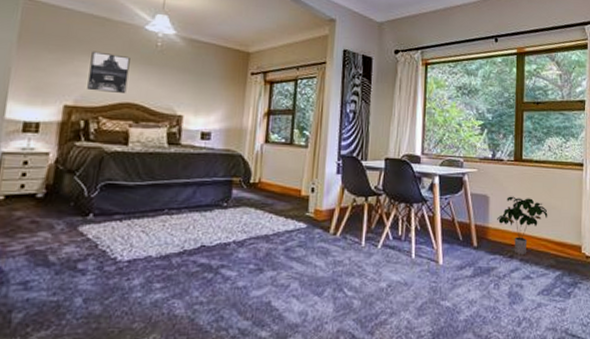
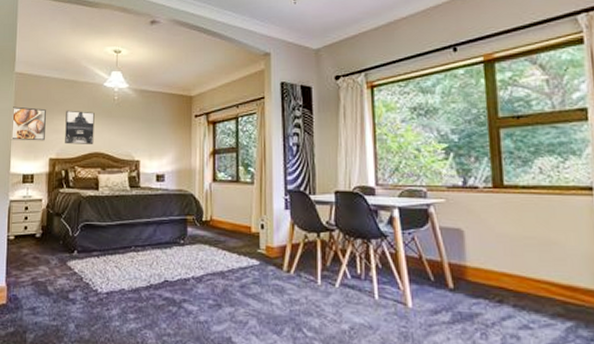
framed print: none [8,39,64,84] -> present [10,106,46,141]
potted plant: present [497,196,548,254] -> none [477,229,547,299]

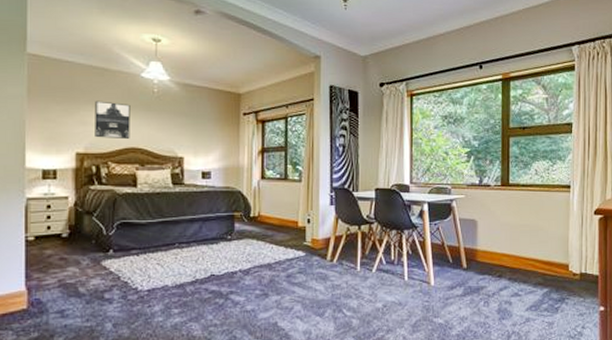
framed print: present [10,106,46,141] -> none [24,93,70,133]

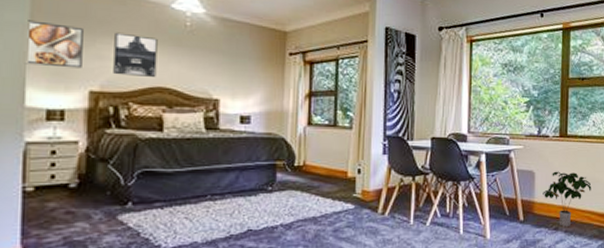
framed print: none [24,93,70,133] -> present [24,20,83,69]
potted plant: none [485,219,535,274] -> present [543,171,592,226]

